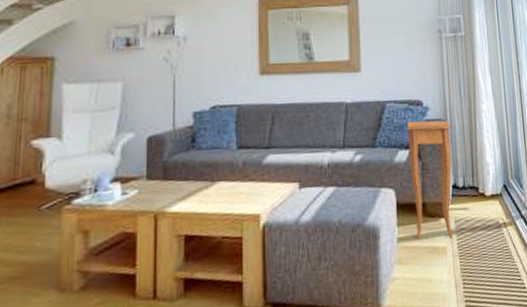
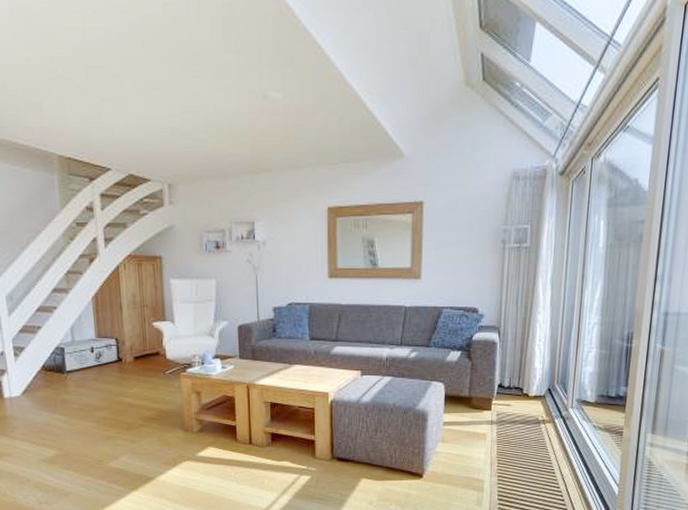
side table: present [407,120,453,238] -> none [460,326,503,427]

